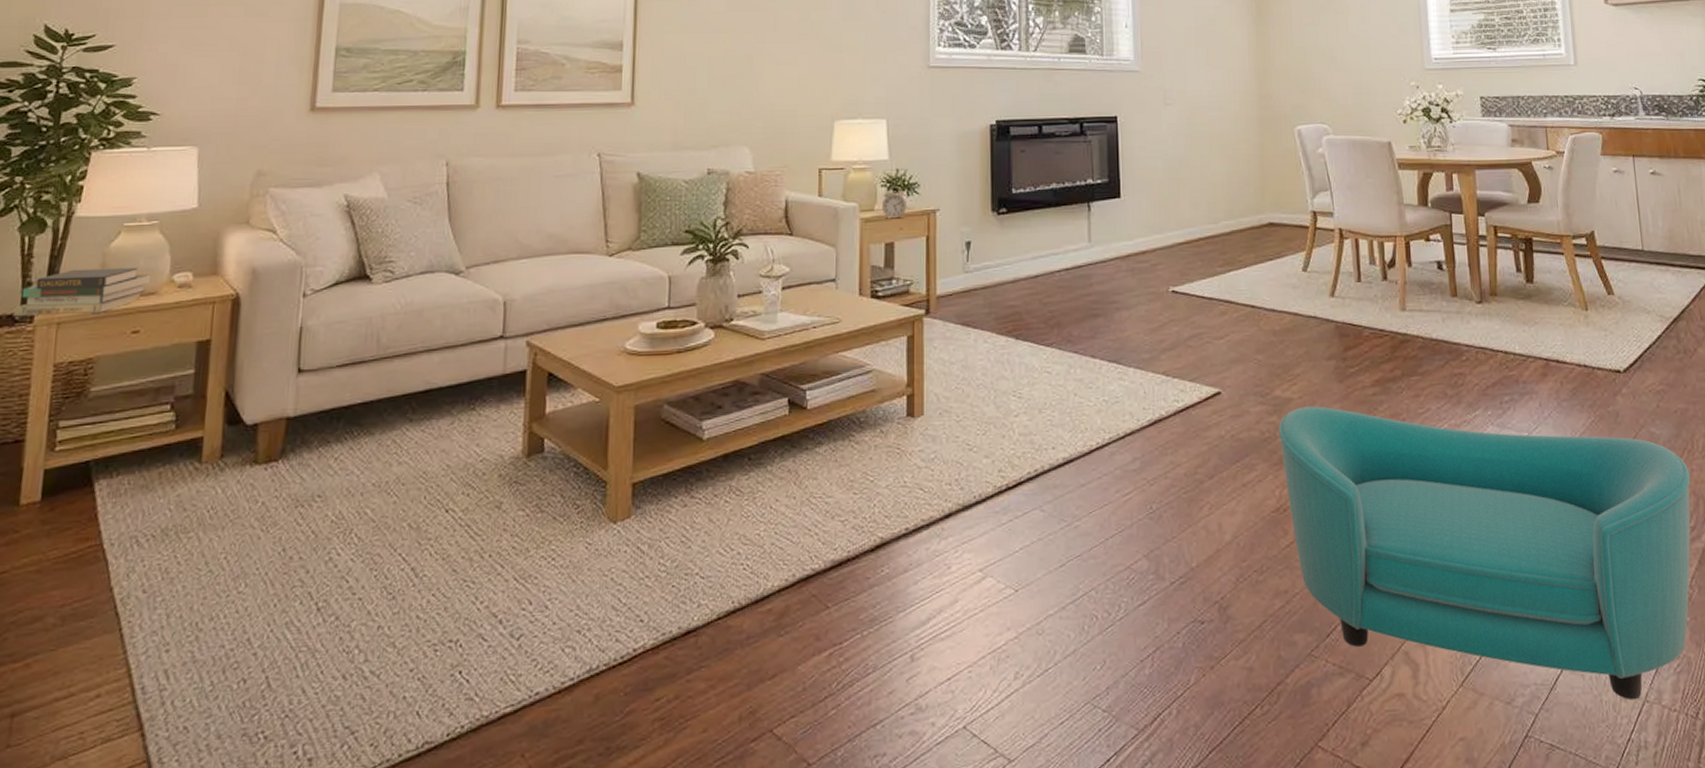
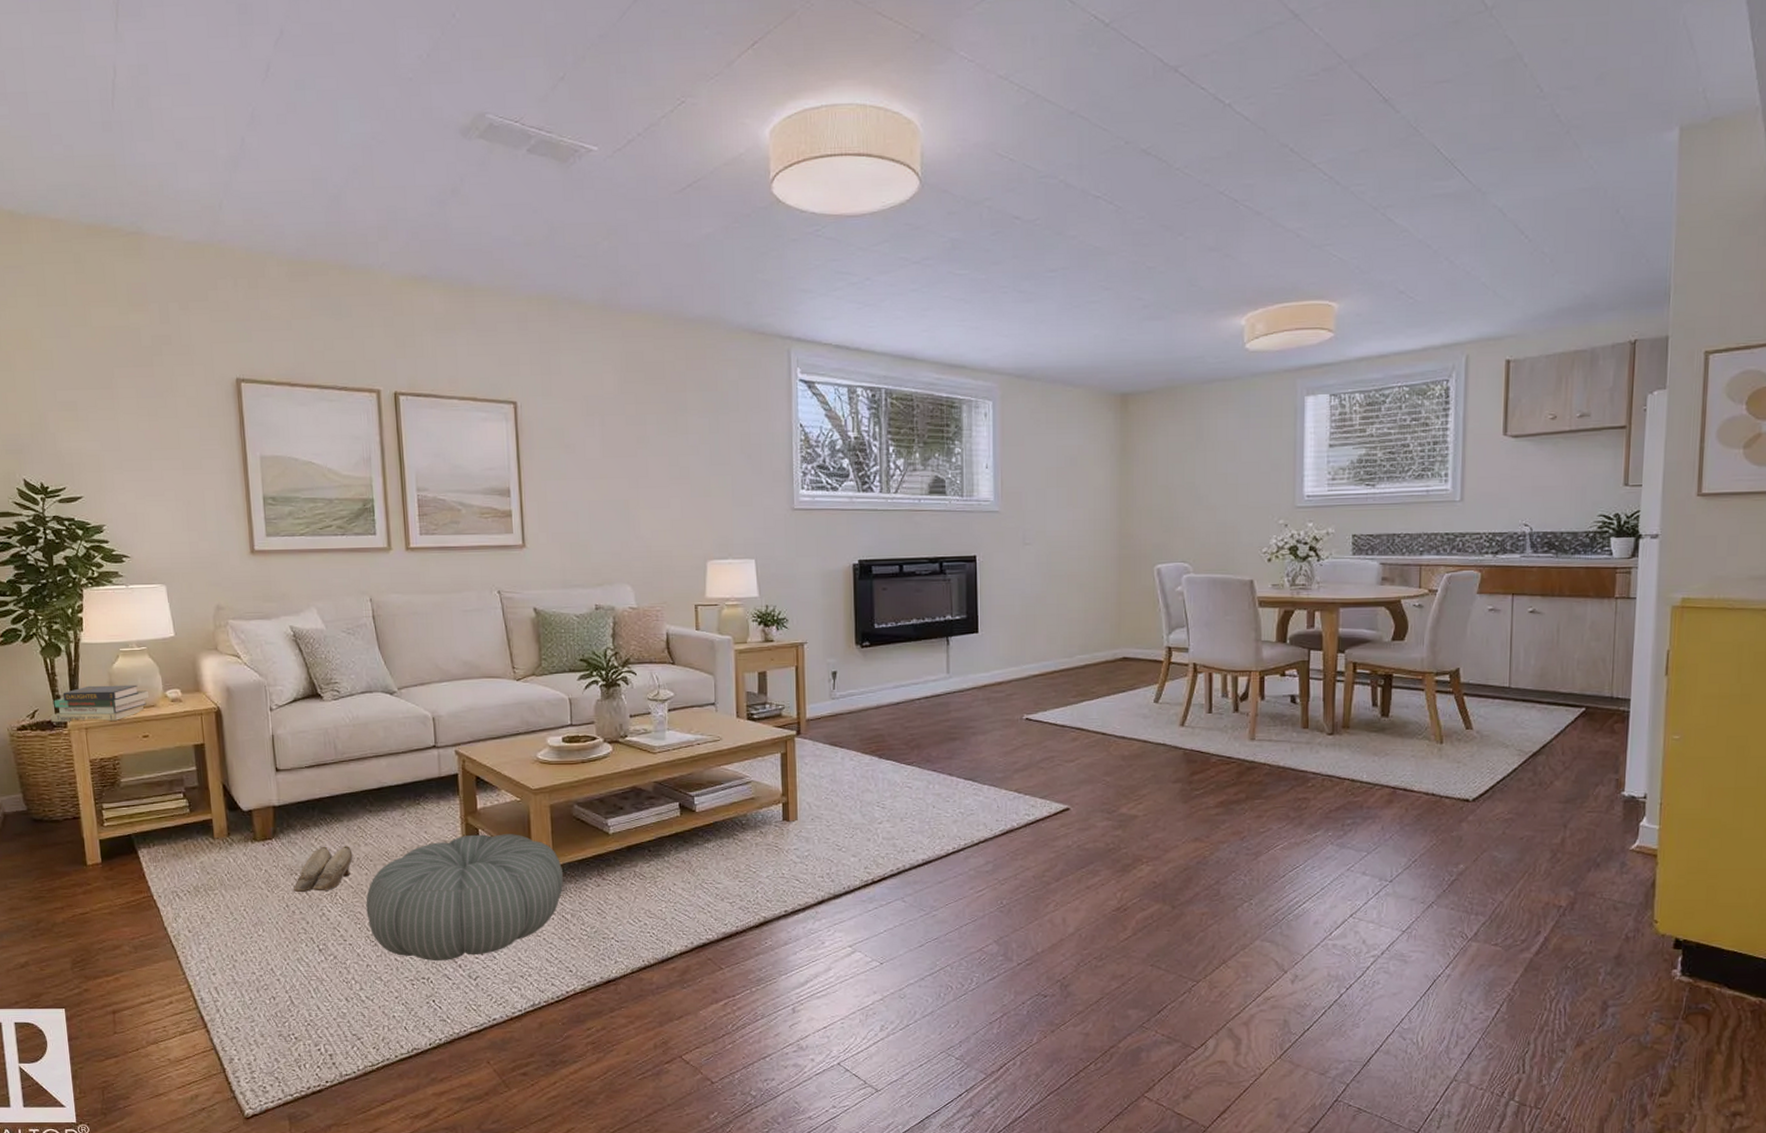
slippers: none [294,466,381,532] -> present [293,846,353,893]
pouf: none [387,443,644,616] -> present [366,834,564,961]
alarm clock: present [881,186,906,219] -> none [753,621,776,651]
dog bed: present [1279,406,1691,701] -> none [1123,823,1528,1079]

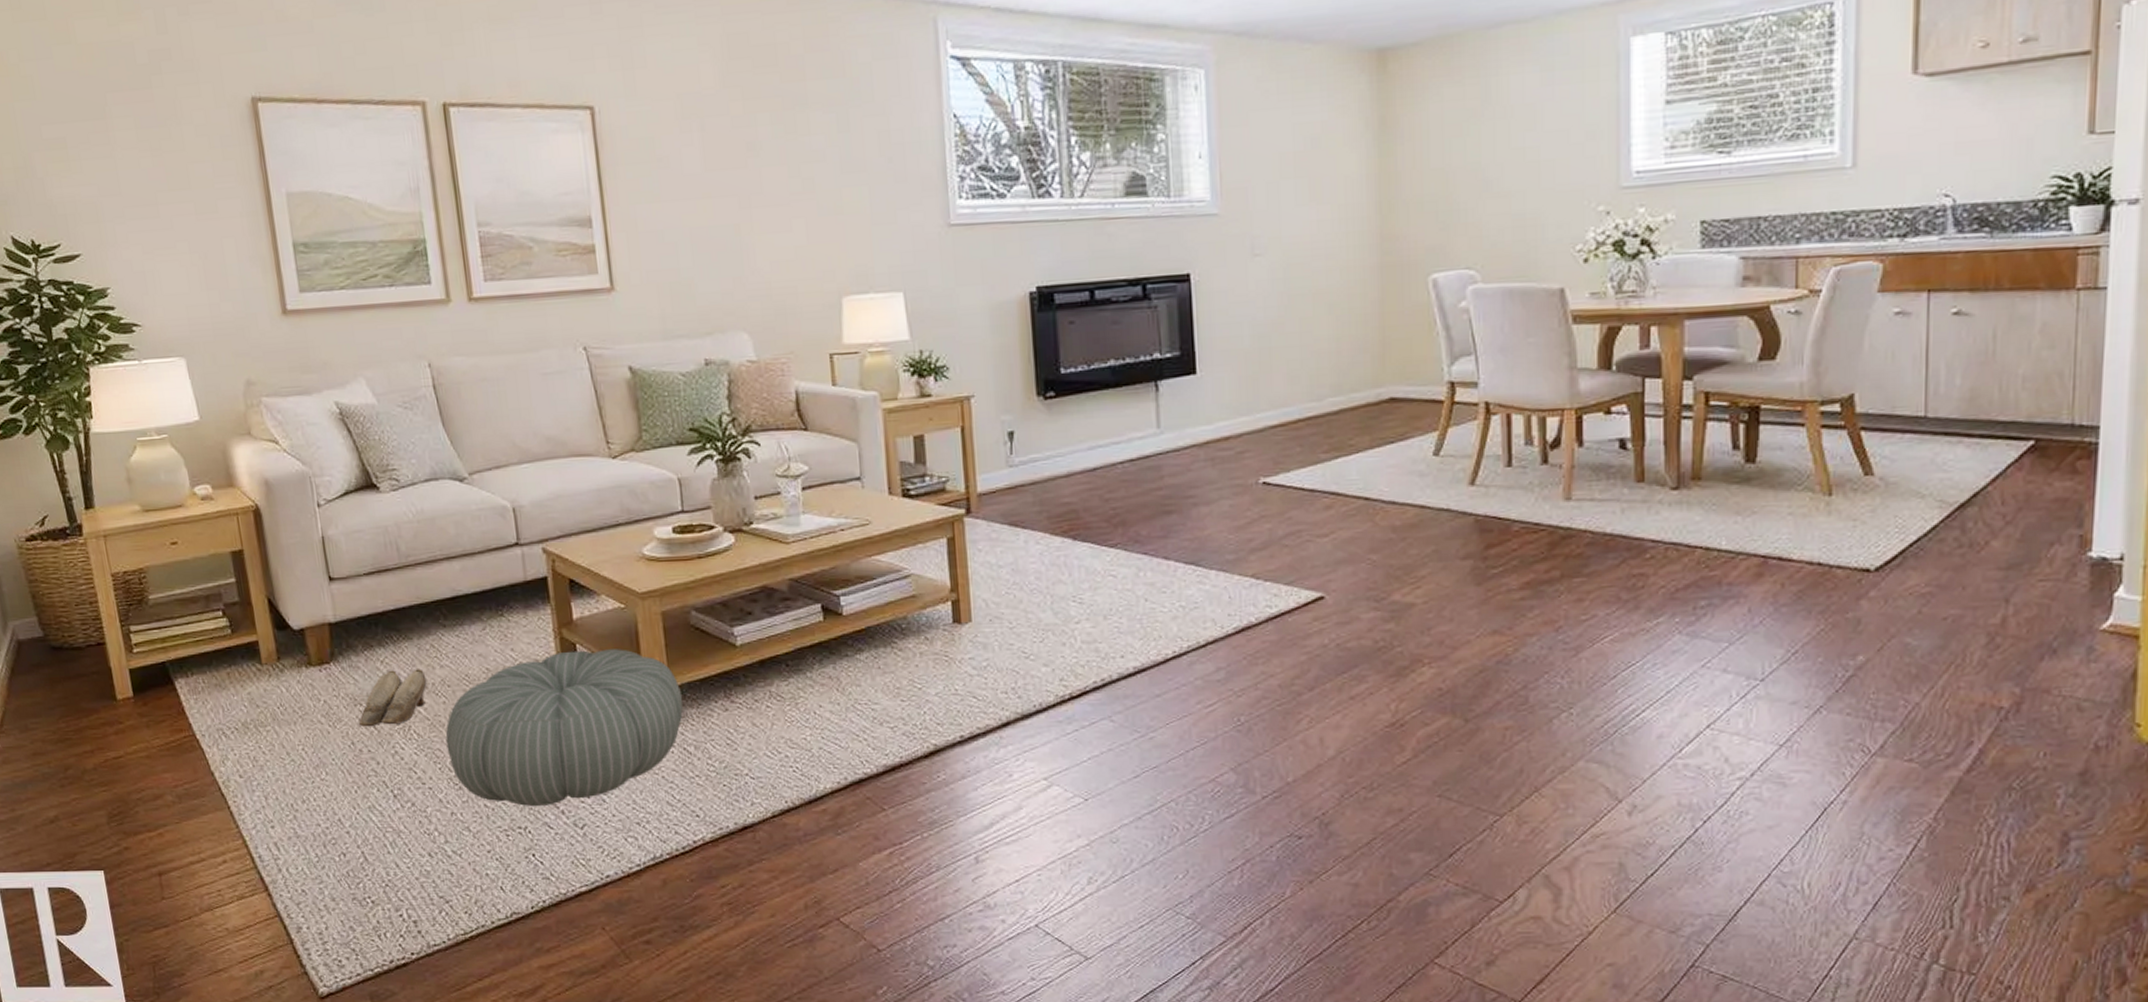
books: present [50,684,150,723] -> none [62,481,176,531]

